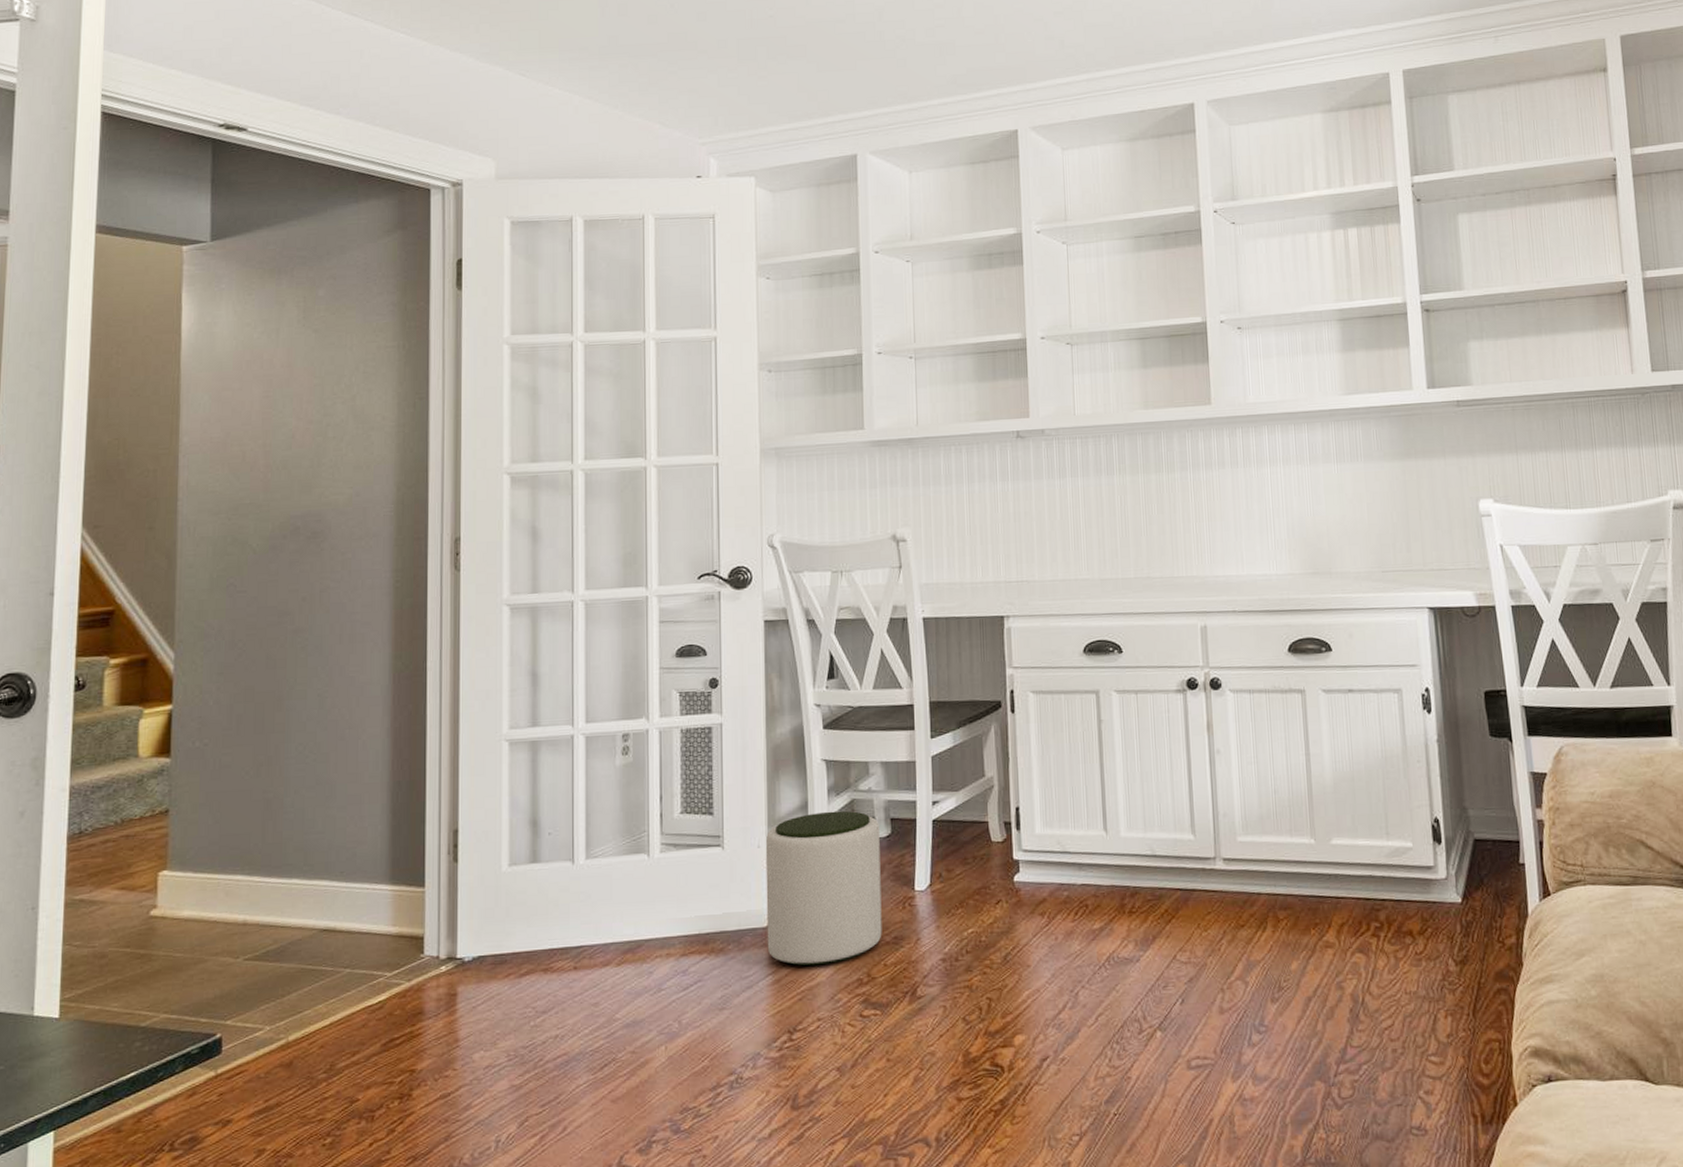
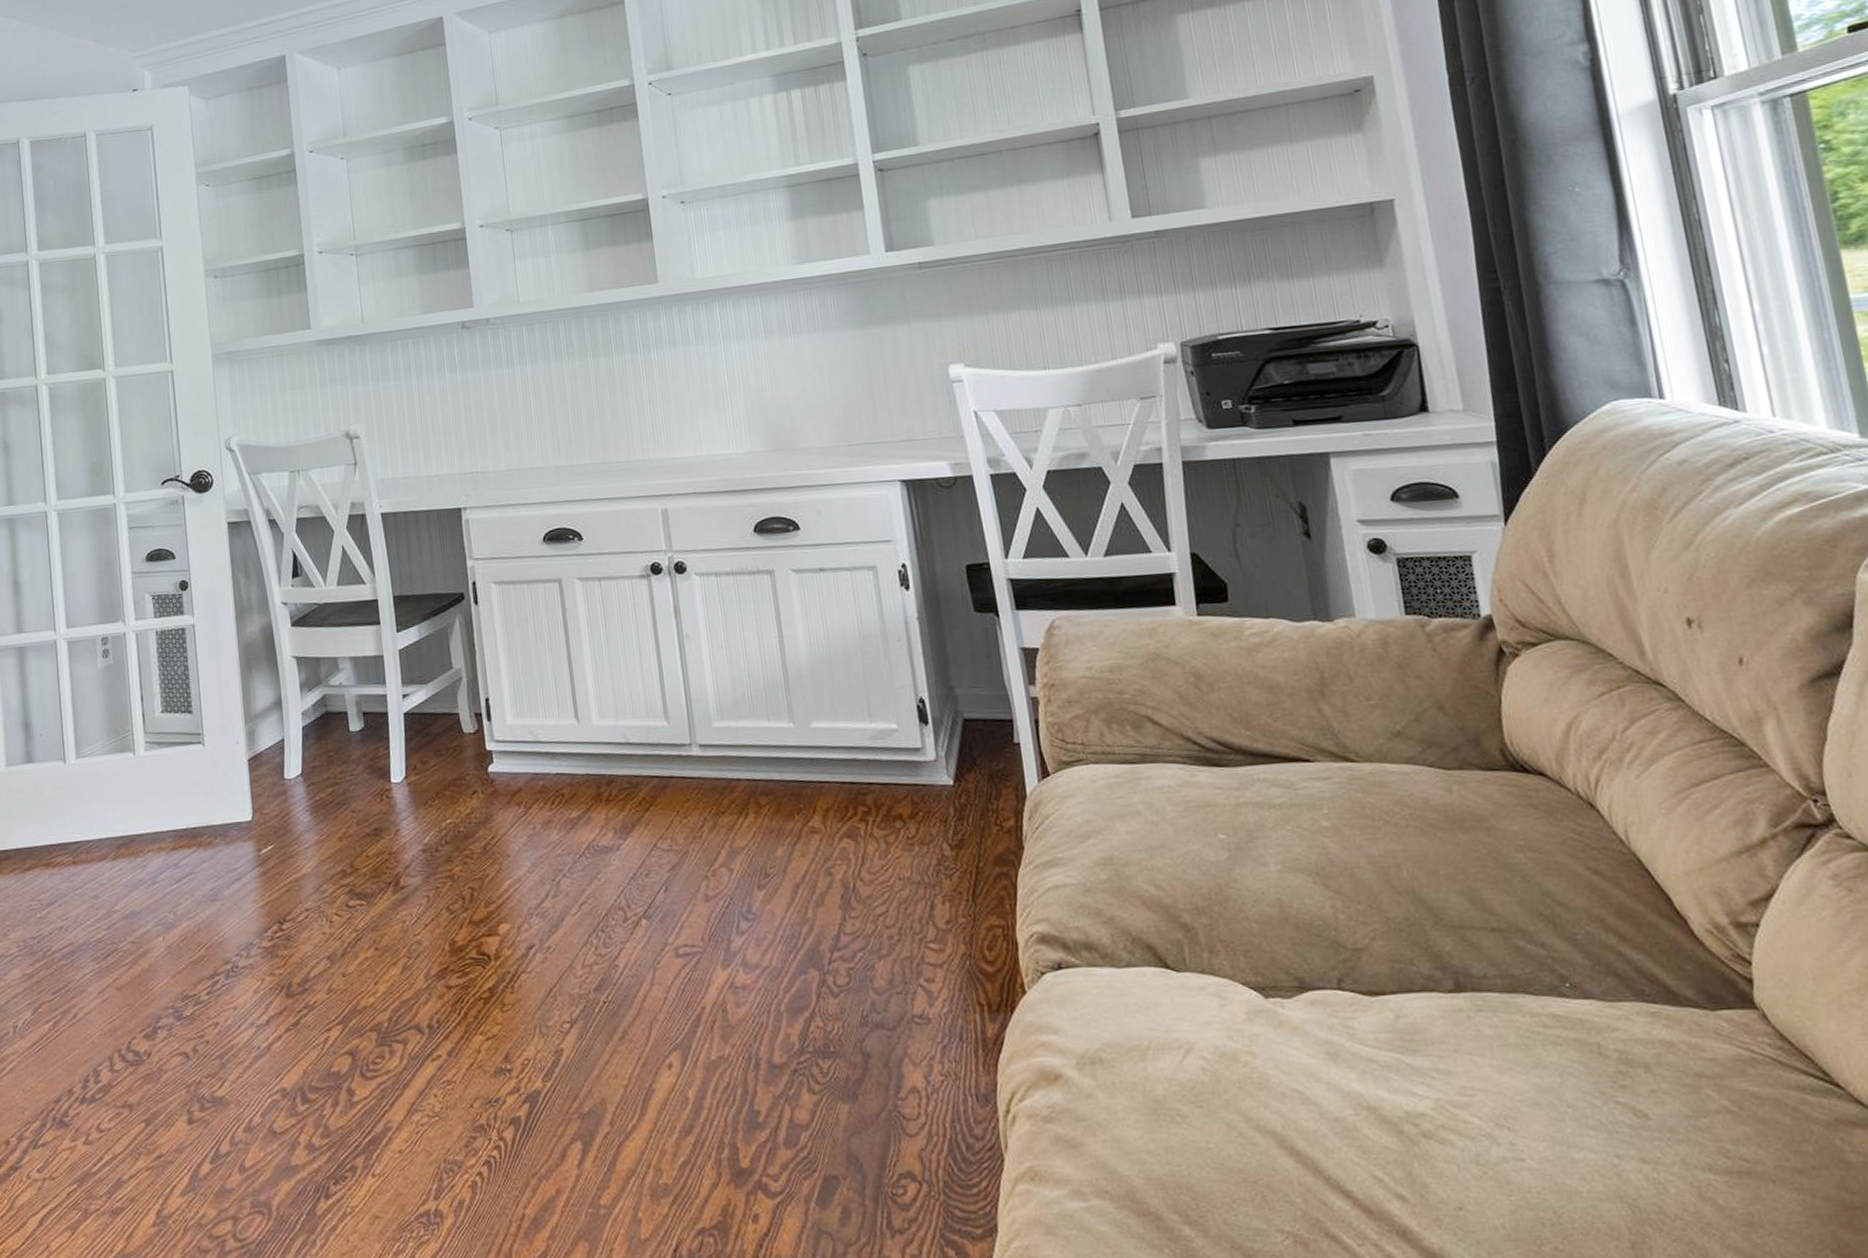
plant pot: present [765,810,882,967] -> none [244,706,362,859]

